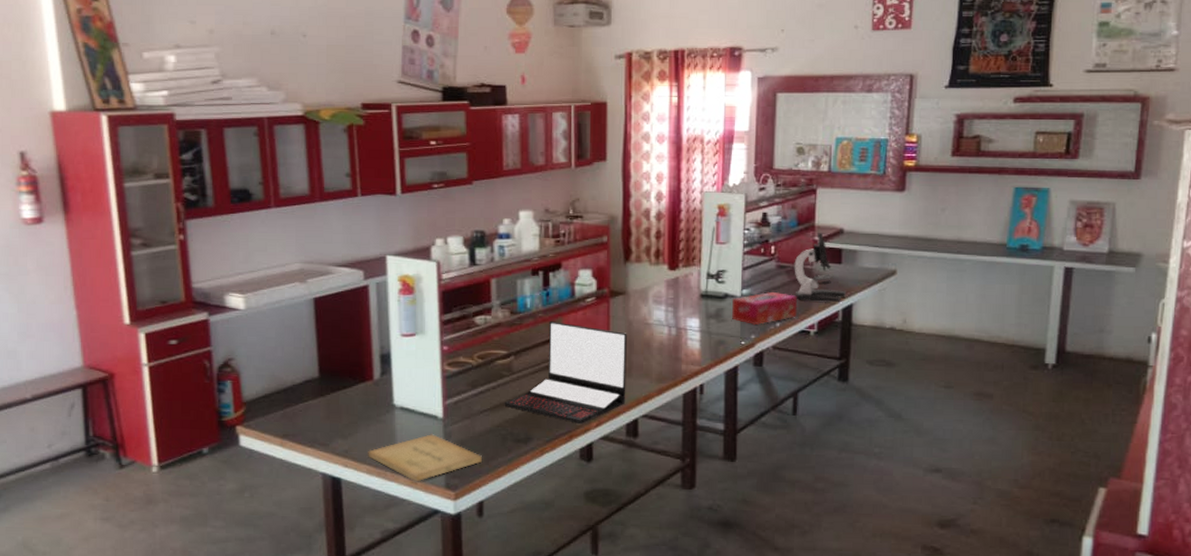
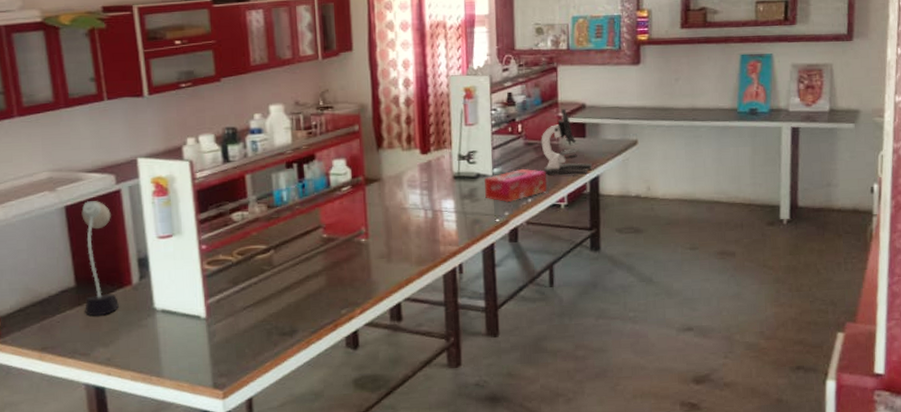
desk lamp: none [326,295,359,408] -> present [81,201,119,316]
book: present [368,434,482,482] -> none [131,334,248,384]
laptop: present [504,321,627,424] -> none [267,213,388,312]

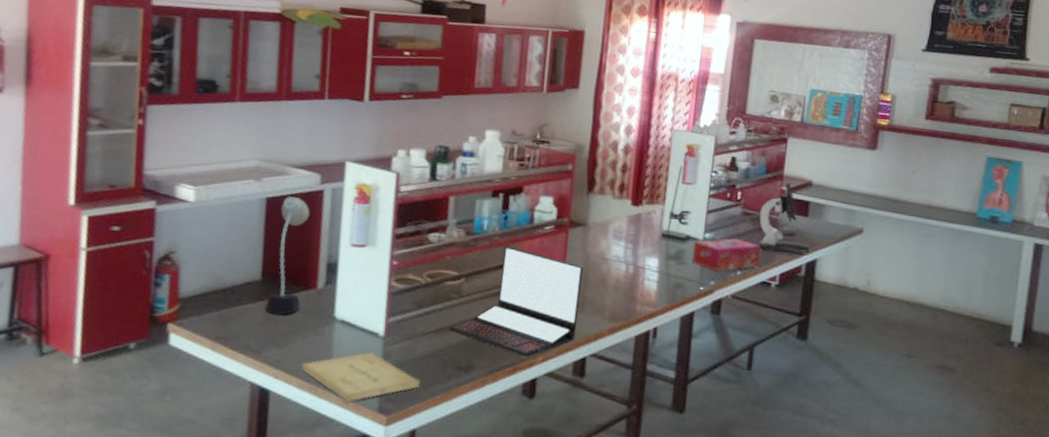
book: none [131,334,248,384] -> present [300,352,420,402]
laptop: none [267,213,388,312] -> present [449,246,583,357]

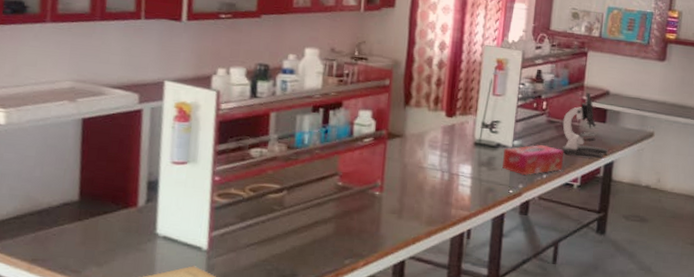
desk lamp: present [265,196,310,315] -> none [84,116,128,234]
laptop: present [449,246,583,357] -> none [272,159,401,262]

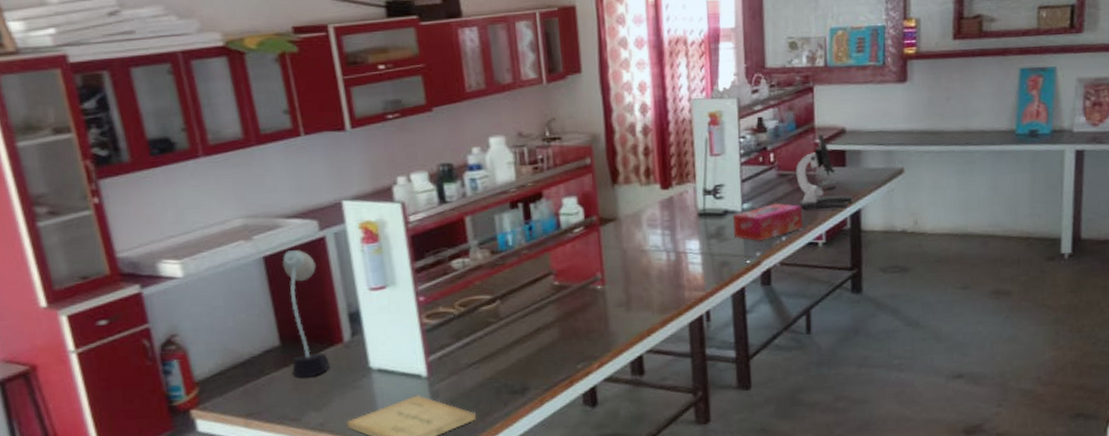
desk lamp: none [84,116,128,234] -> present [282,250,330,378]

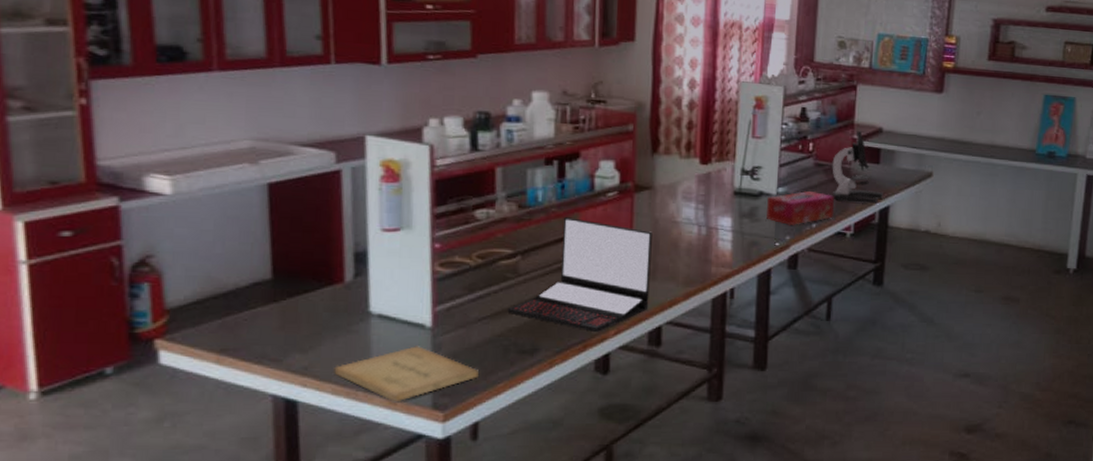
desk lamp: present [282,250,330,378] -> none [281,180,326,316]
laptop: none [494,258,628,367] -> present [507,217,652,332]

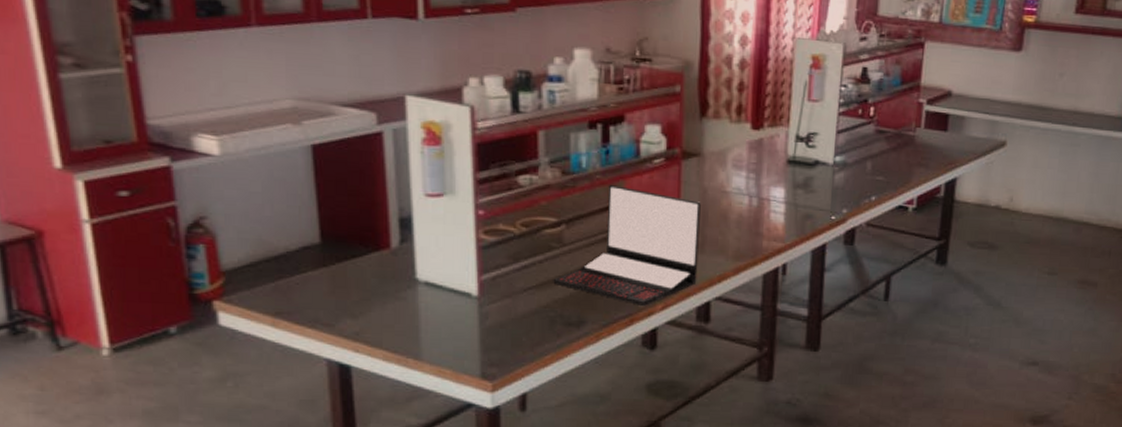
book: present [334,346,479,403] -> none [384,315,525,371]
tissue box: present [767,191,835,226] -> none [822,160,896,199]
microscope: present [832,131,884,205] -> none [894,94,951,176]

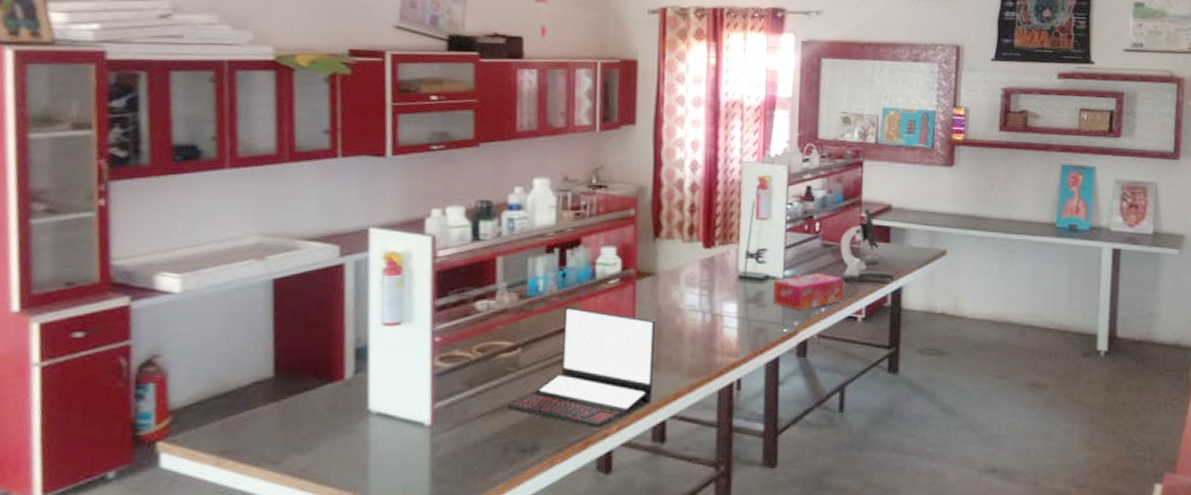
tissue box: none [822,160,896,199] -> present [773,274,844,311]
microscope: none [894,94,951,176] -> present [840,209,896,286]

